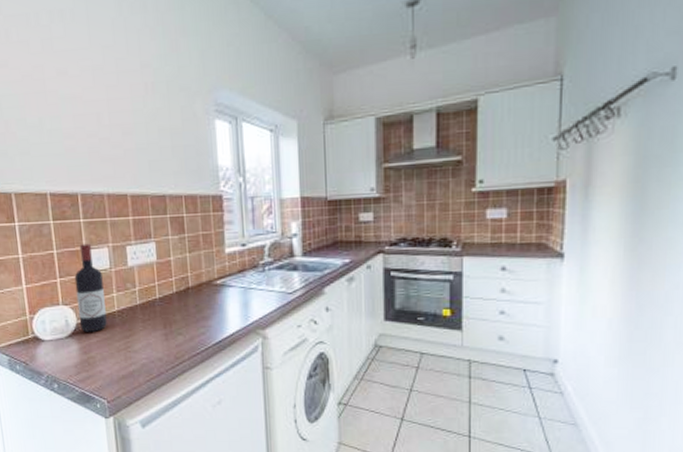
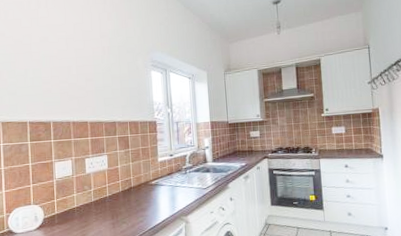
wine bottle: present [74,243,107,332] -> none [44,157,68,225]

